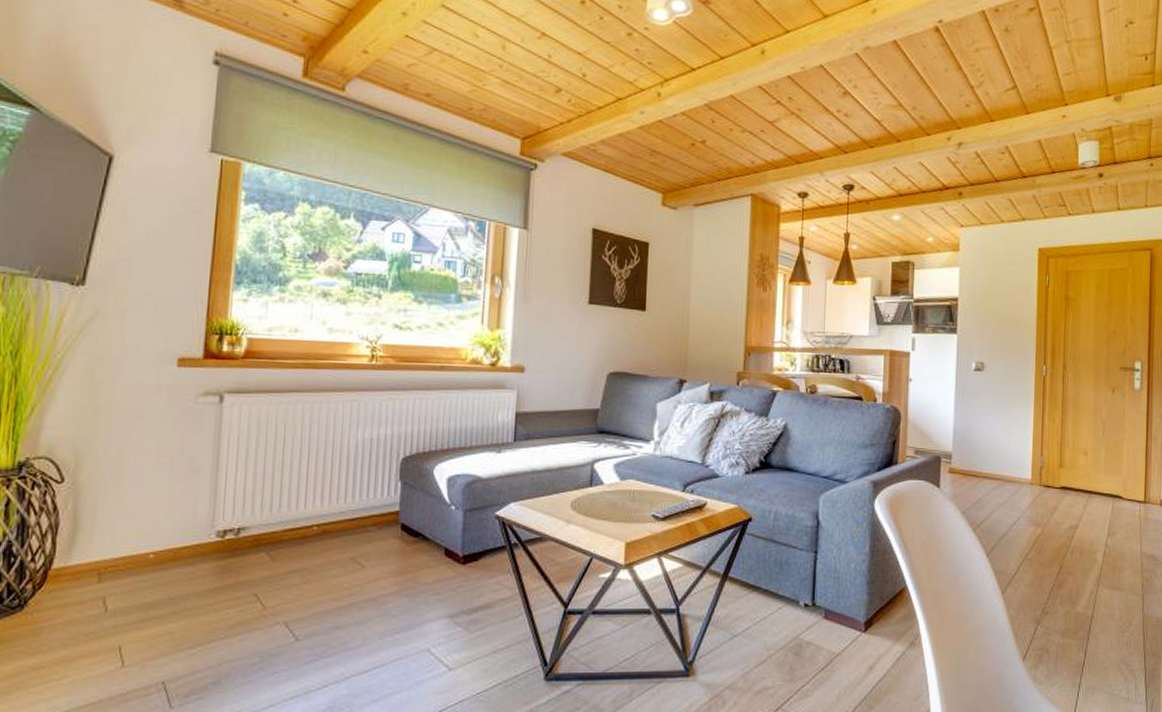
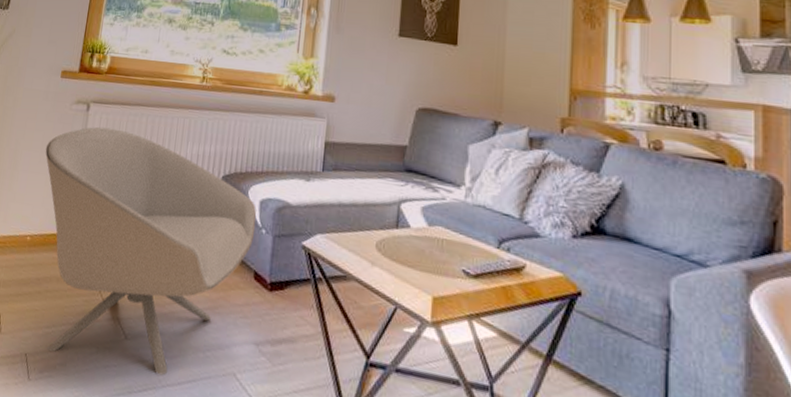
armchair: none [164,419,444,673] -> present [45,126,256,376]

